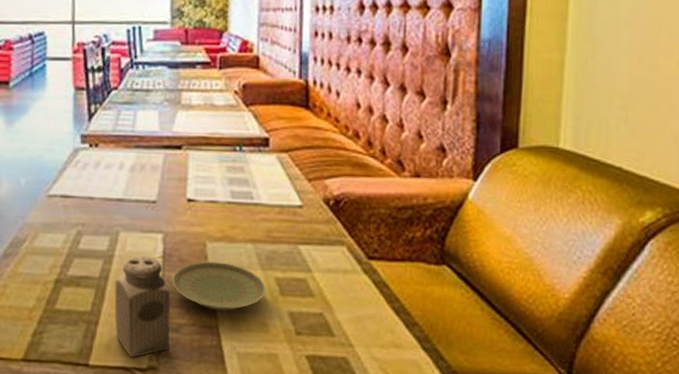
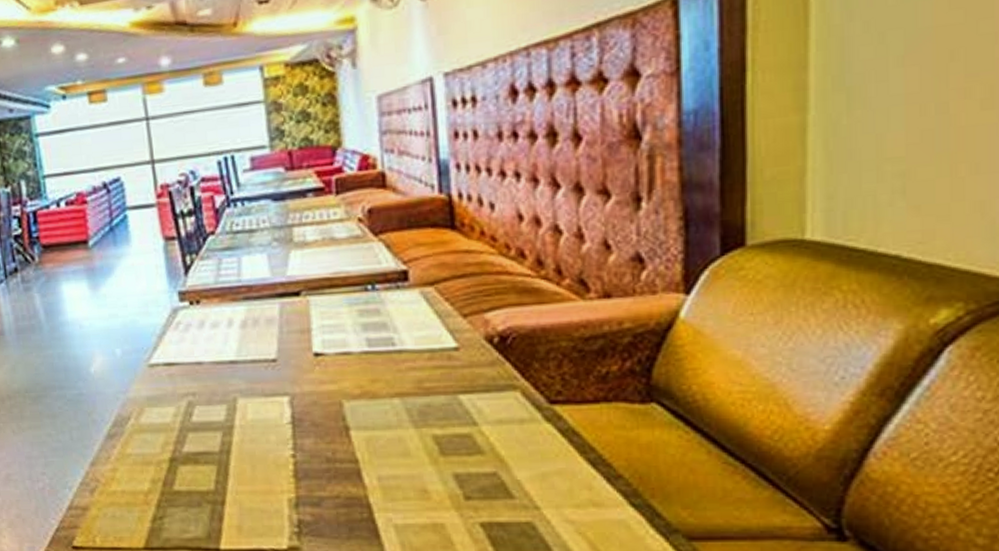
salt shaker: present [114,256,171,357] -> none [239,423,311,538]
plate: present [171,261,266,311] -> none [305,423,422,479]

